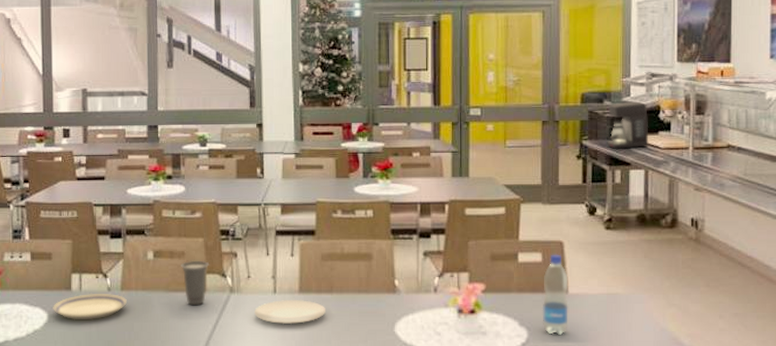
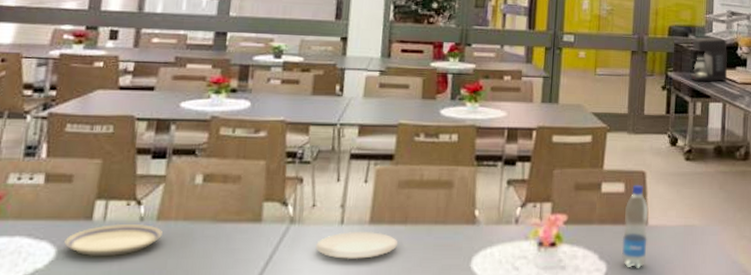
cup: present [181,260,210,306] -> none [234,185,270,239]

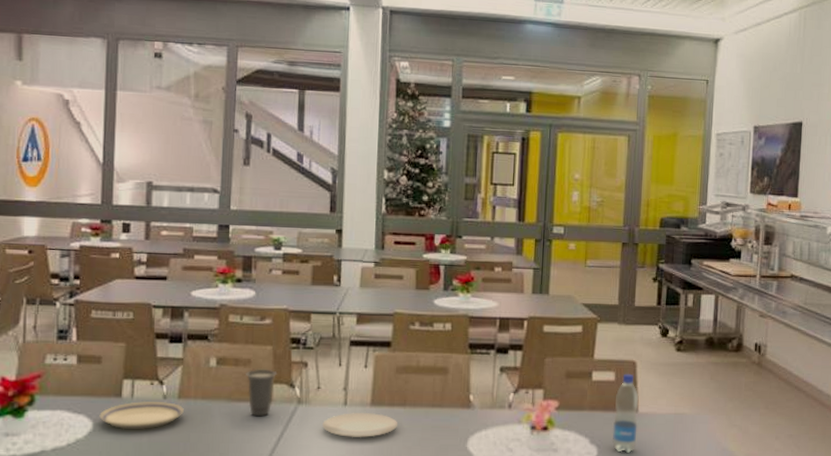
cup: none [234,185,270,239] -> present [246,368,278,417]
coffee maker: present [689,37,728,83] -> none [681,228,721,275]

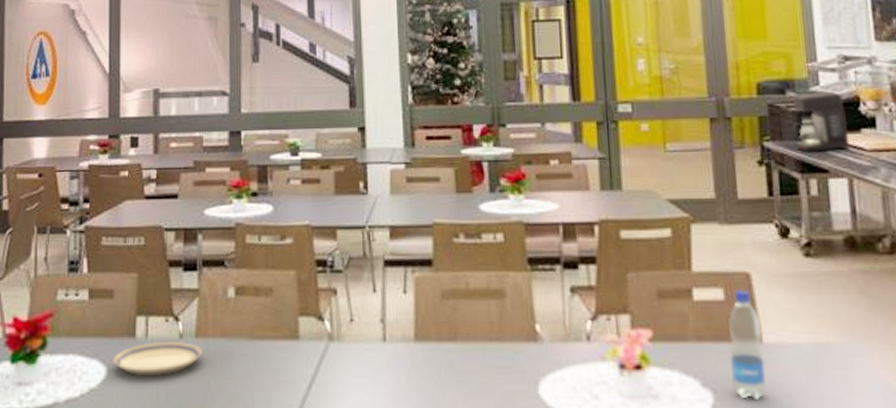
cup: present [246,368,278,417] -> none [268,298,303,358]
plate: present [322,413,397,437] -> none [359,351,449,382]
coffee maker: none [681,228,721,275] -> present [792,91,850,153]

